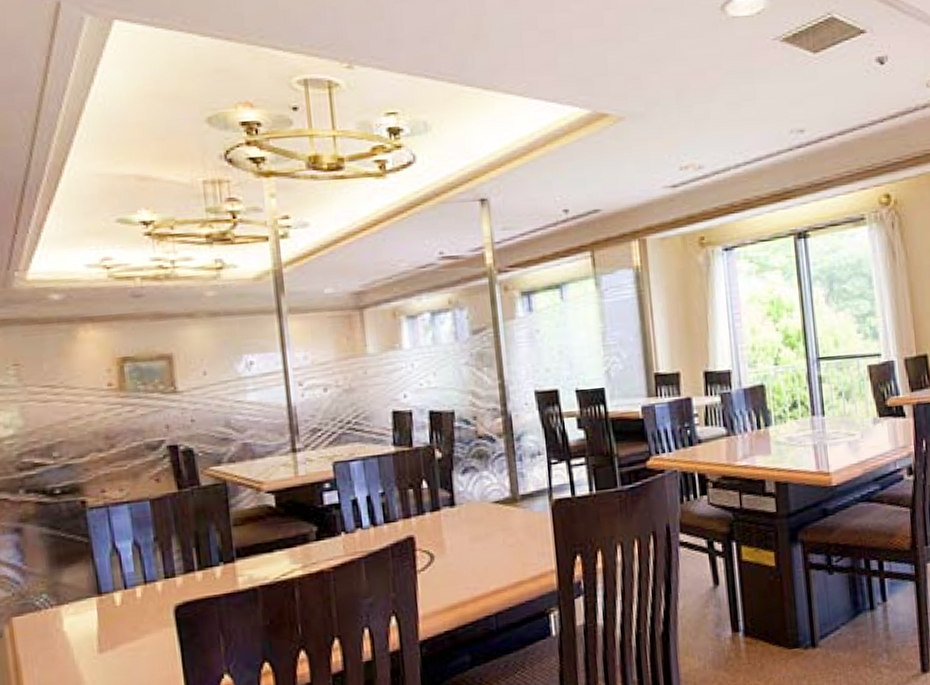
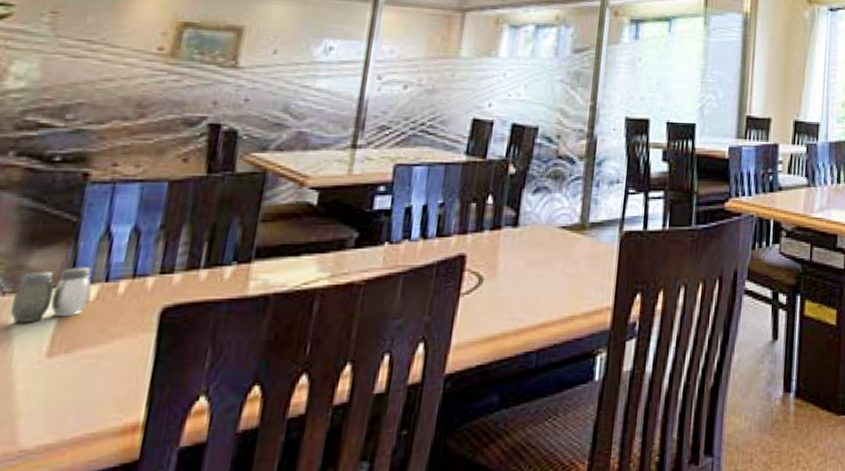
salt and pepper shaker: none [59,578,117,629] -> present [9,267,92,323]

